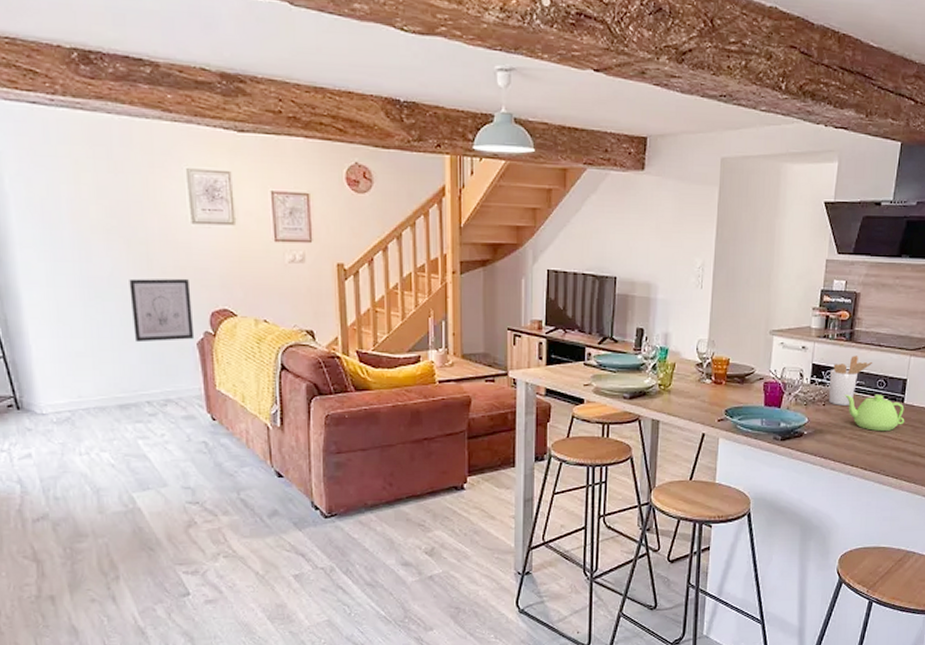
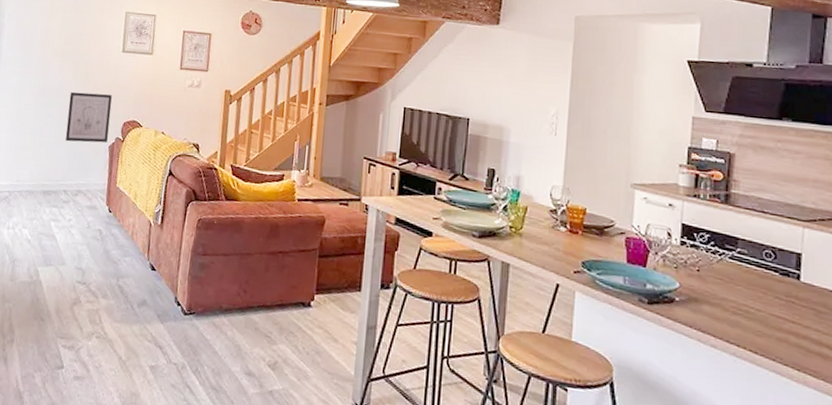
utensil holder: present [829,355,873,405] -> none [704,220,757,275]
teapot: present [845,395,905,432] -> none [723,262,803,312]

